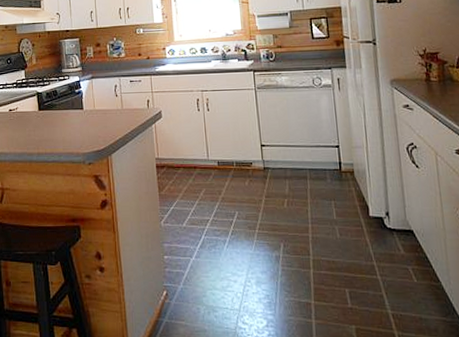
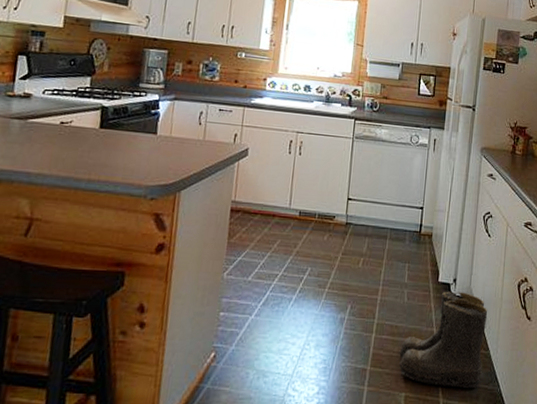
boots: none [340,225,437,321] -> present [398,291,488,389]

